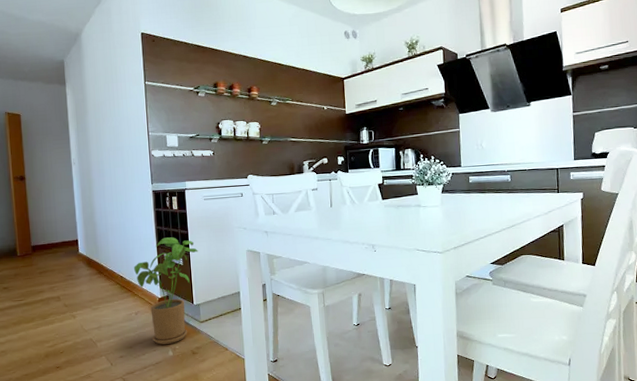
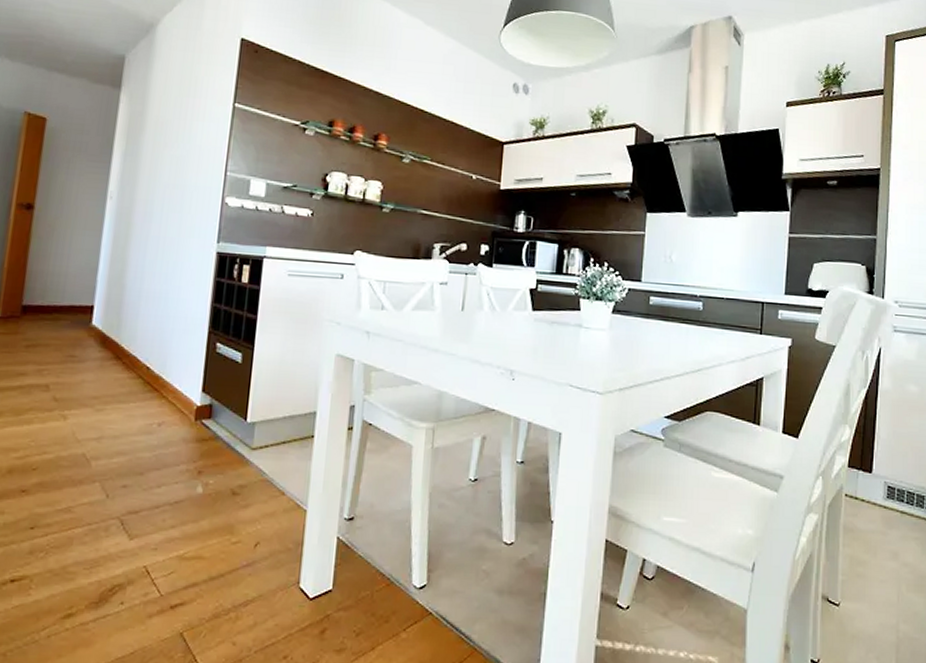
house plant: present [134,237,198,345] -> none [168,320,267,476]

